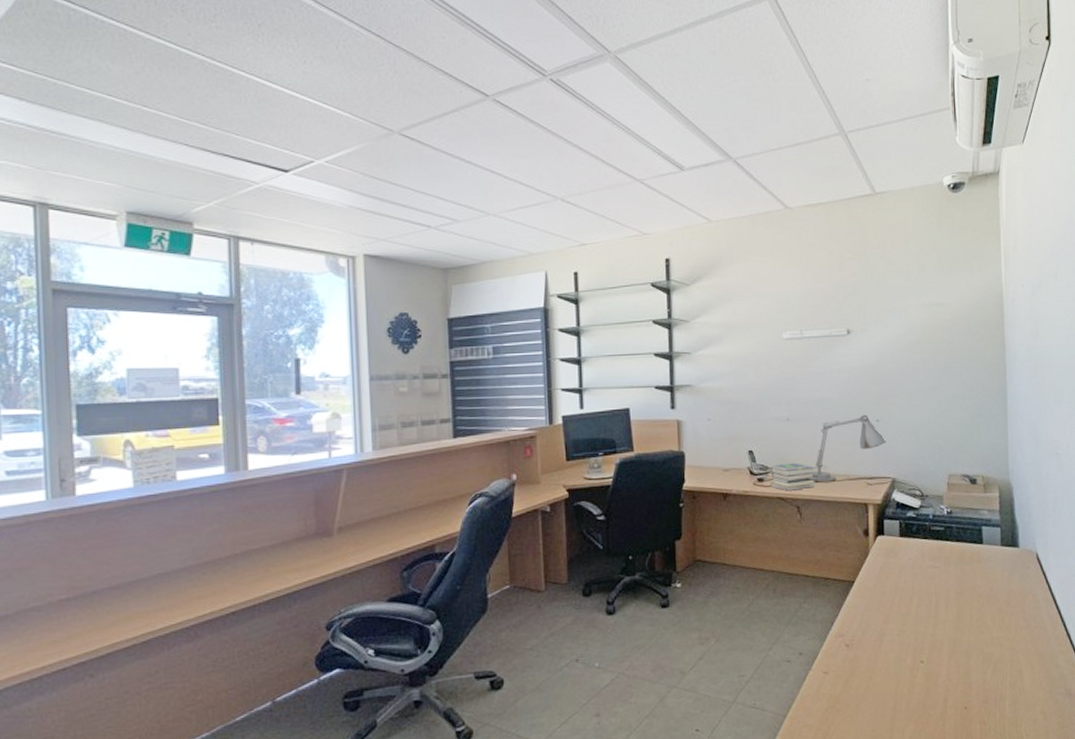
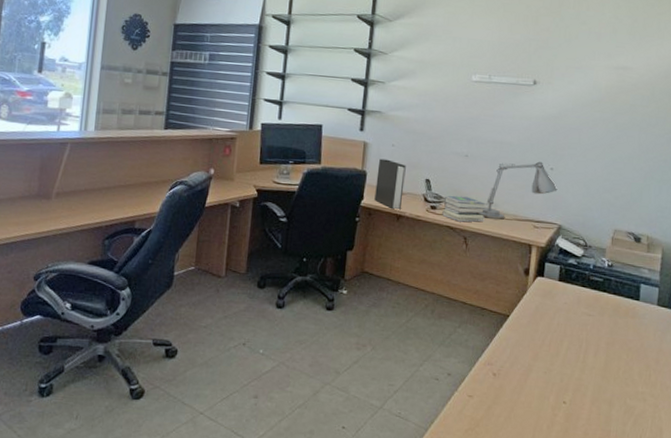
binder: none [695,435,727,489] -> present [374,158,406,210]

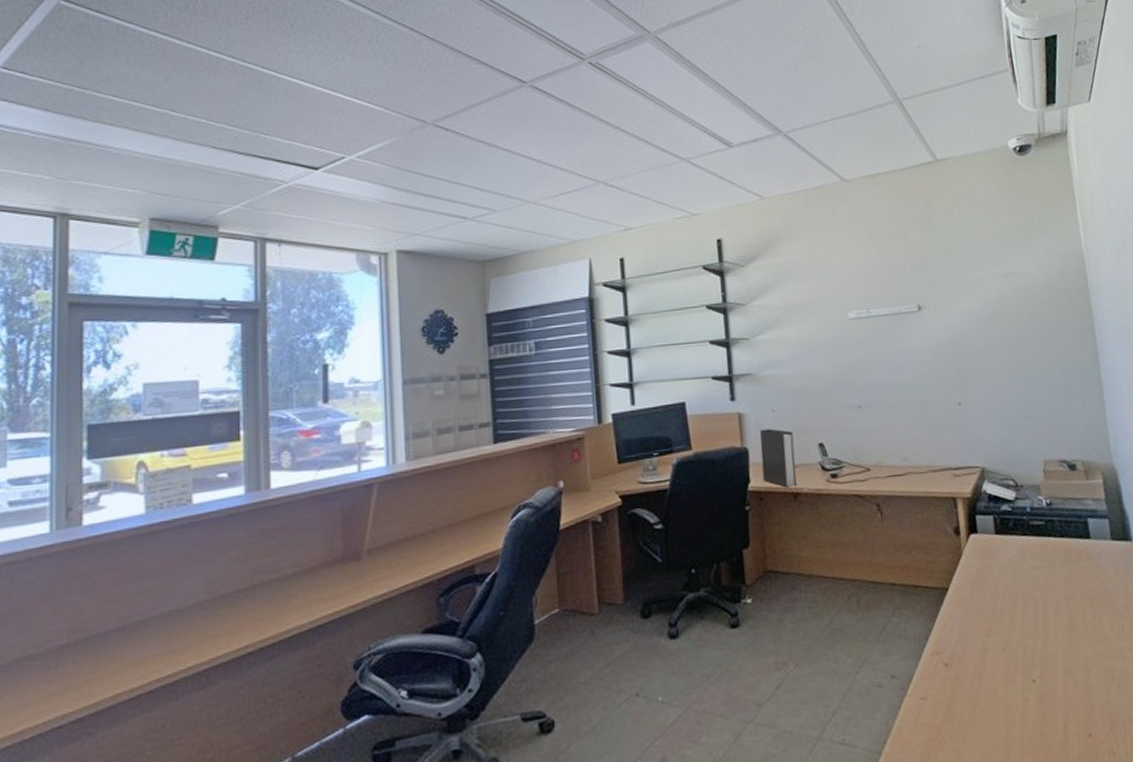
books: present [442,196,486,222] -> none [845,455,896,487]
desk lamp: present [476,162,558,220] -> none [885,399,971,477]

